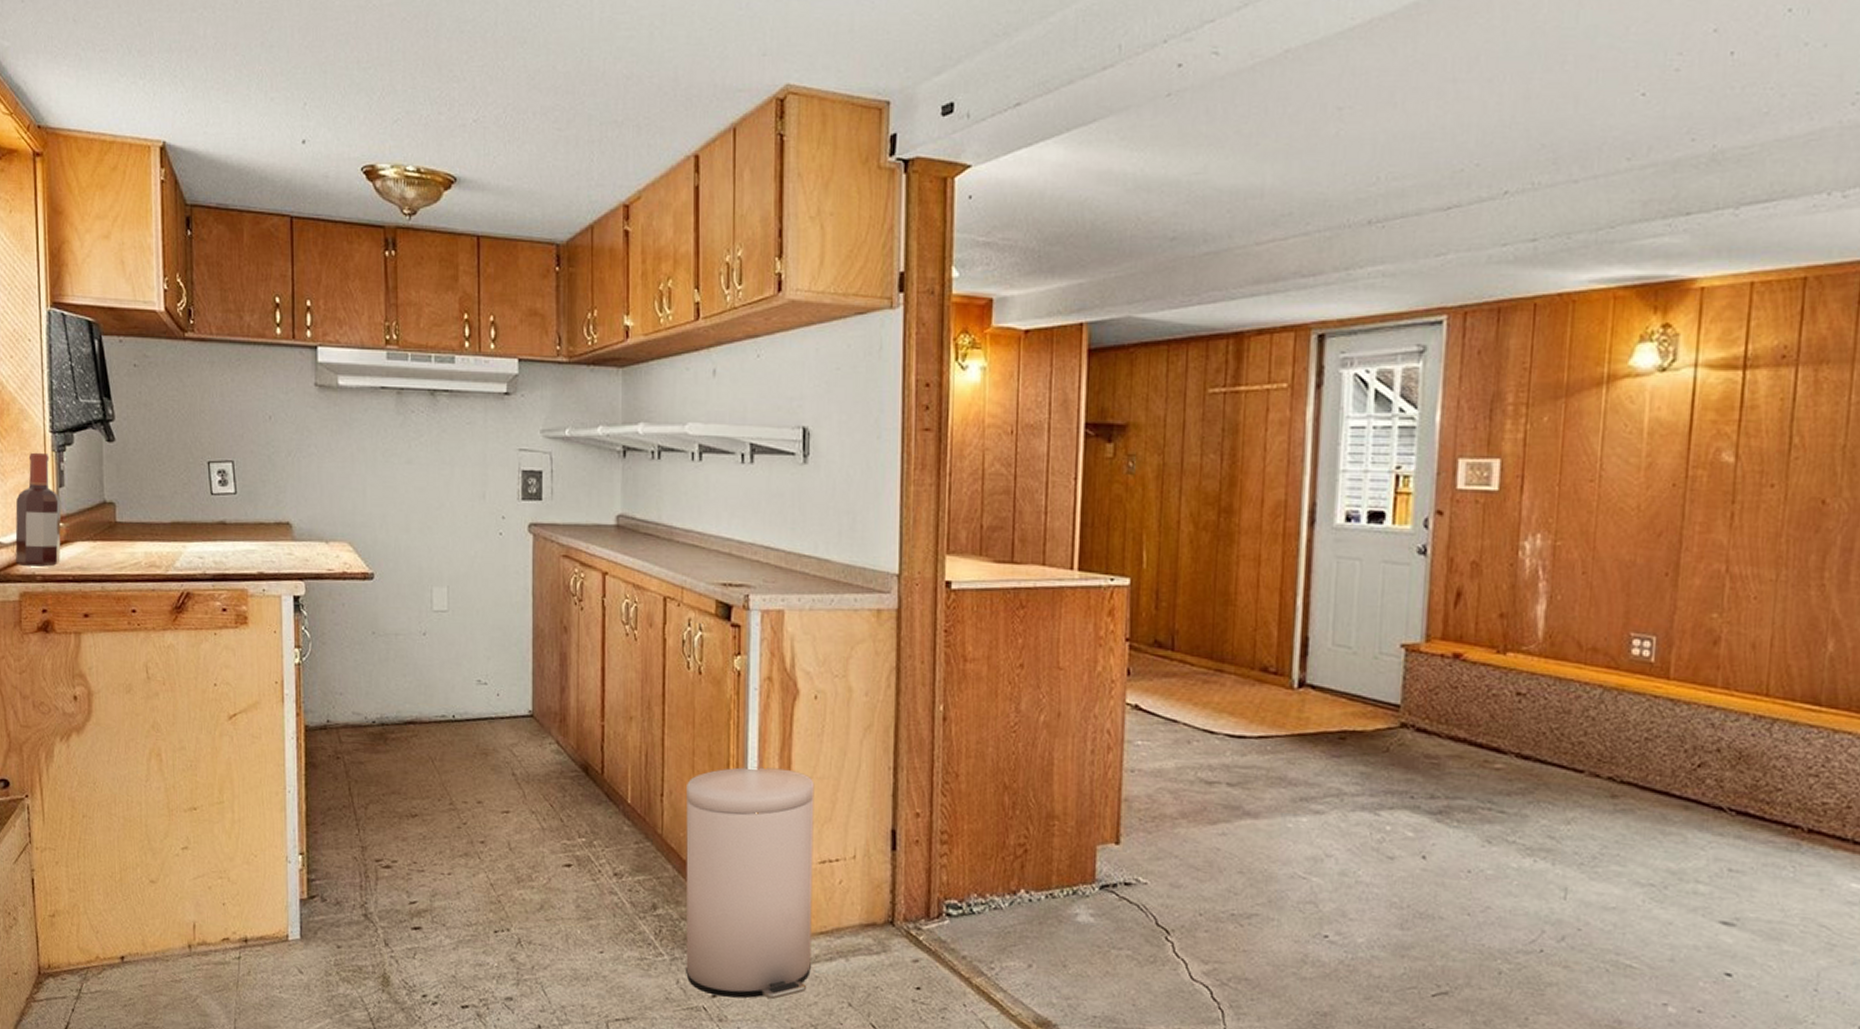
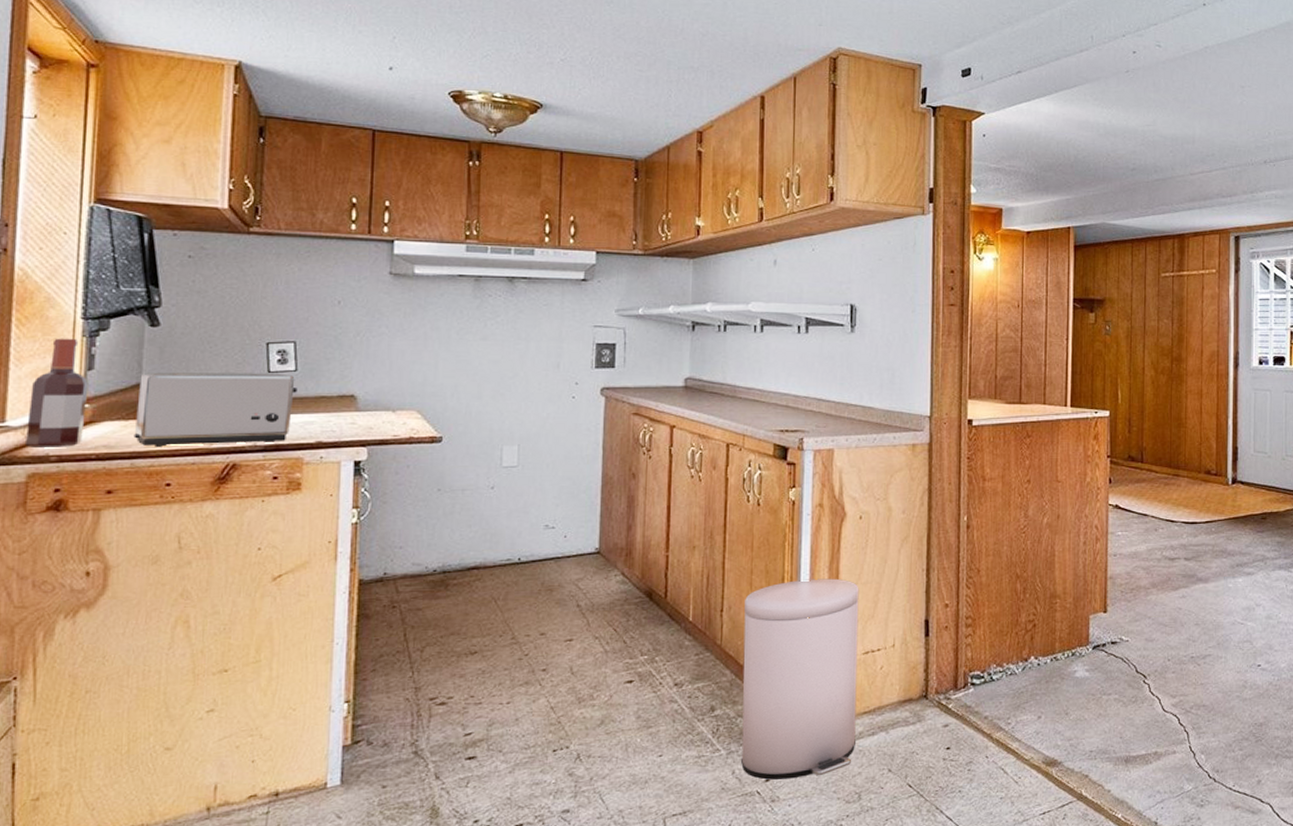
toaster: none [102,491,238,571] -> present [134,372,298,447]

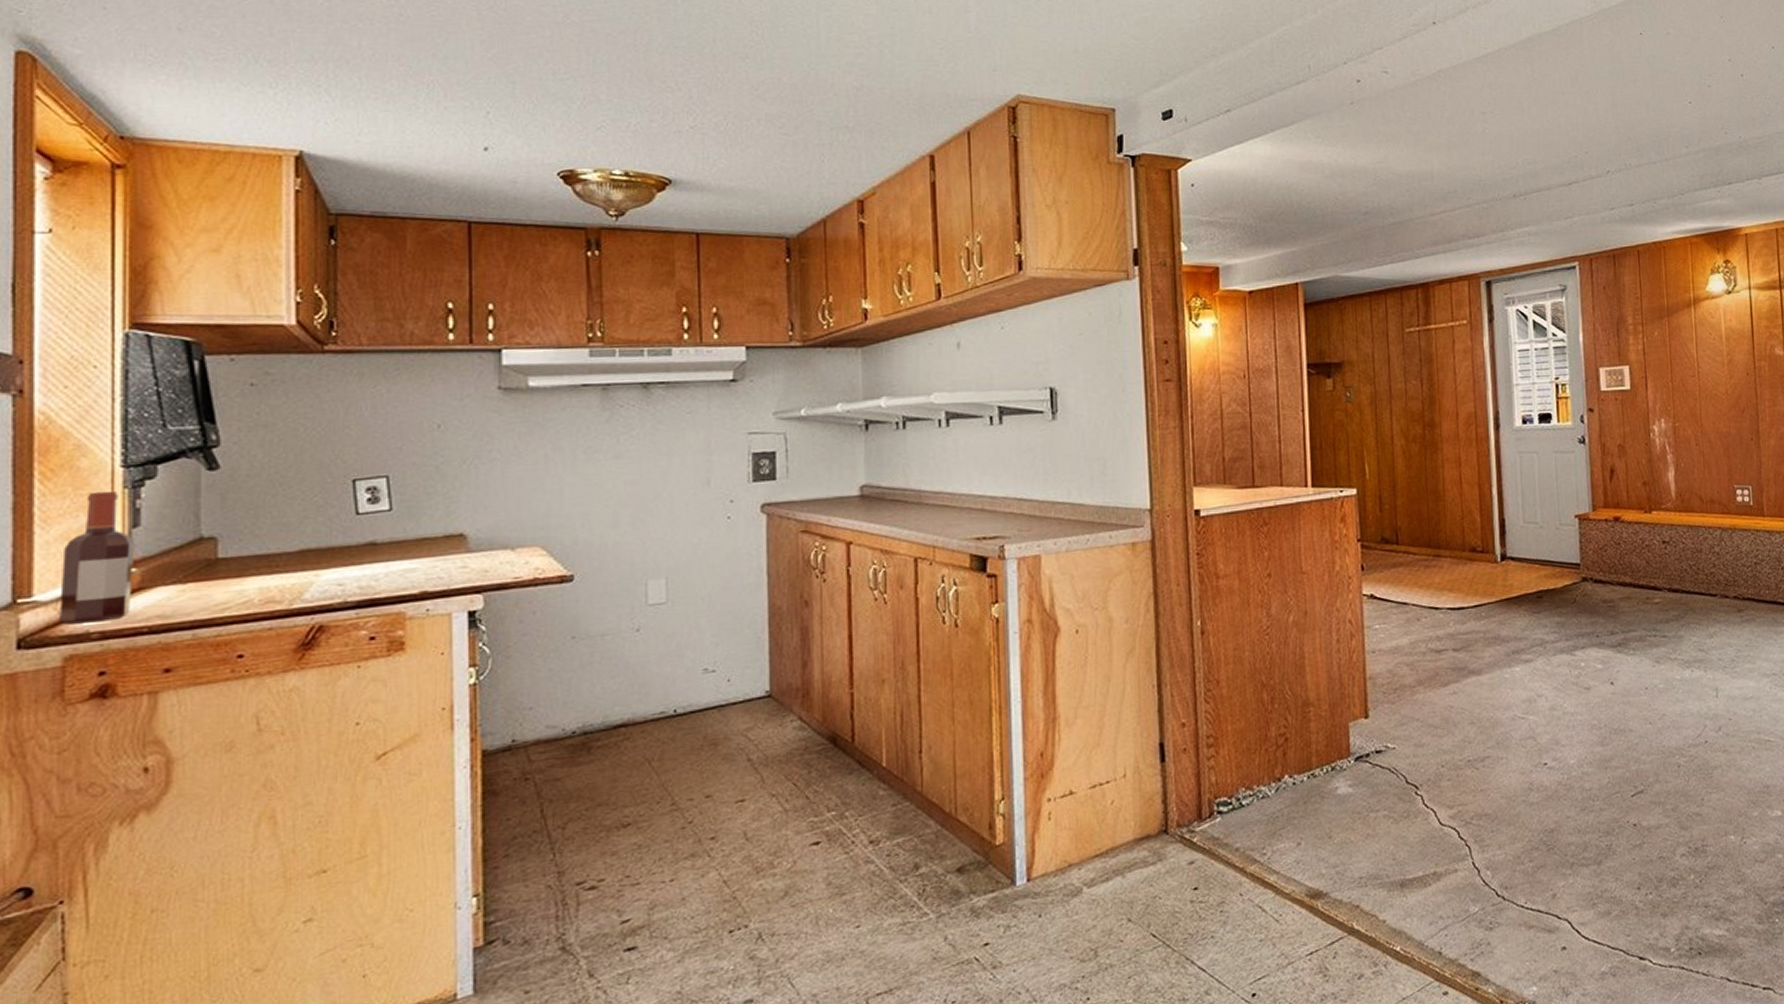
toaster: present [134,372,298,447] -> none [194,514,394,613]
pedal bin: present [741,578,859,780] -> none [947,703,1089,943]

